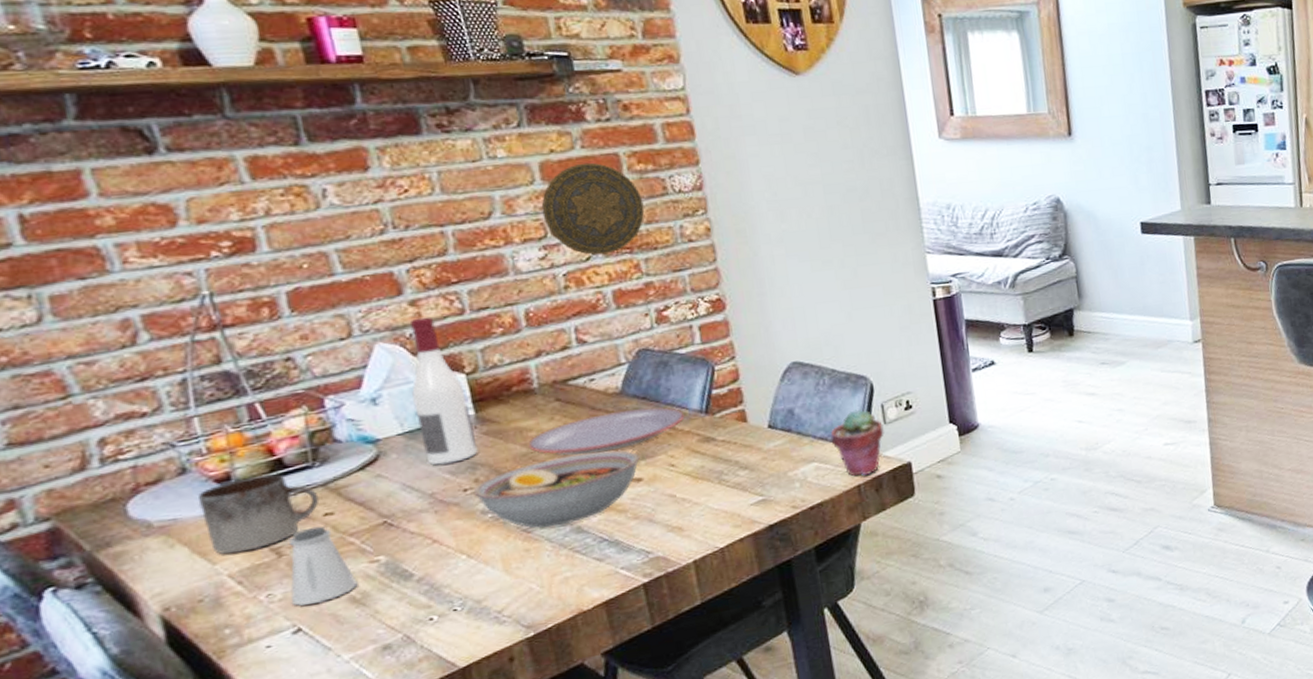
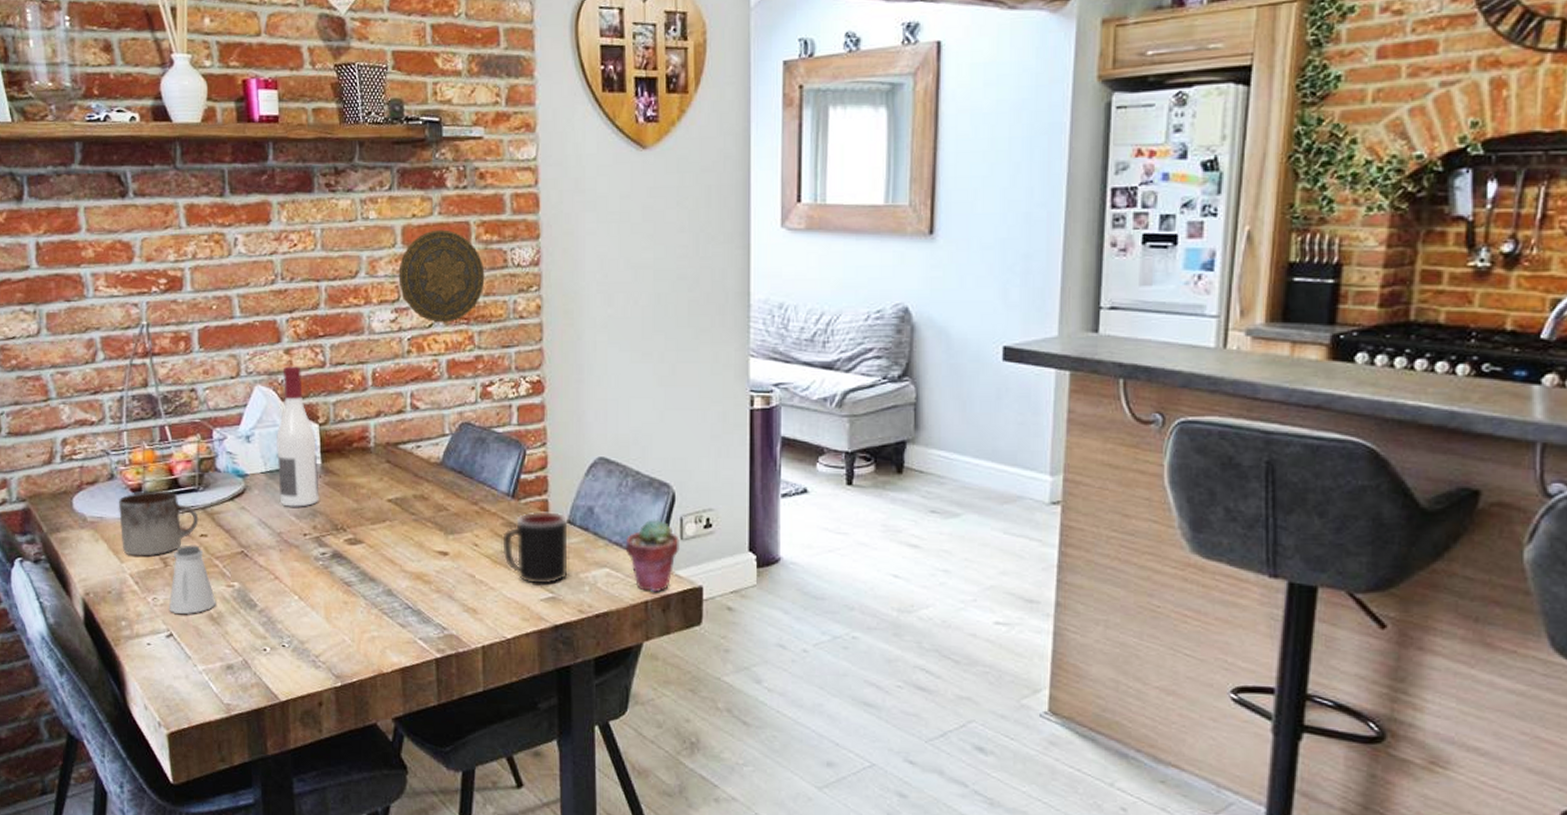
bowl: present [474,450,640,528] -> none [312,518,449,584]
plate: present [528,407,685,455] -> none [359,482,493,520]
mug: none [699,418,777,493] -> present [501,510,569,586]

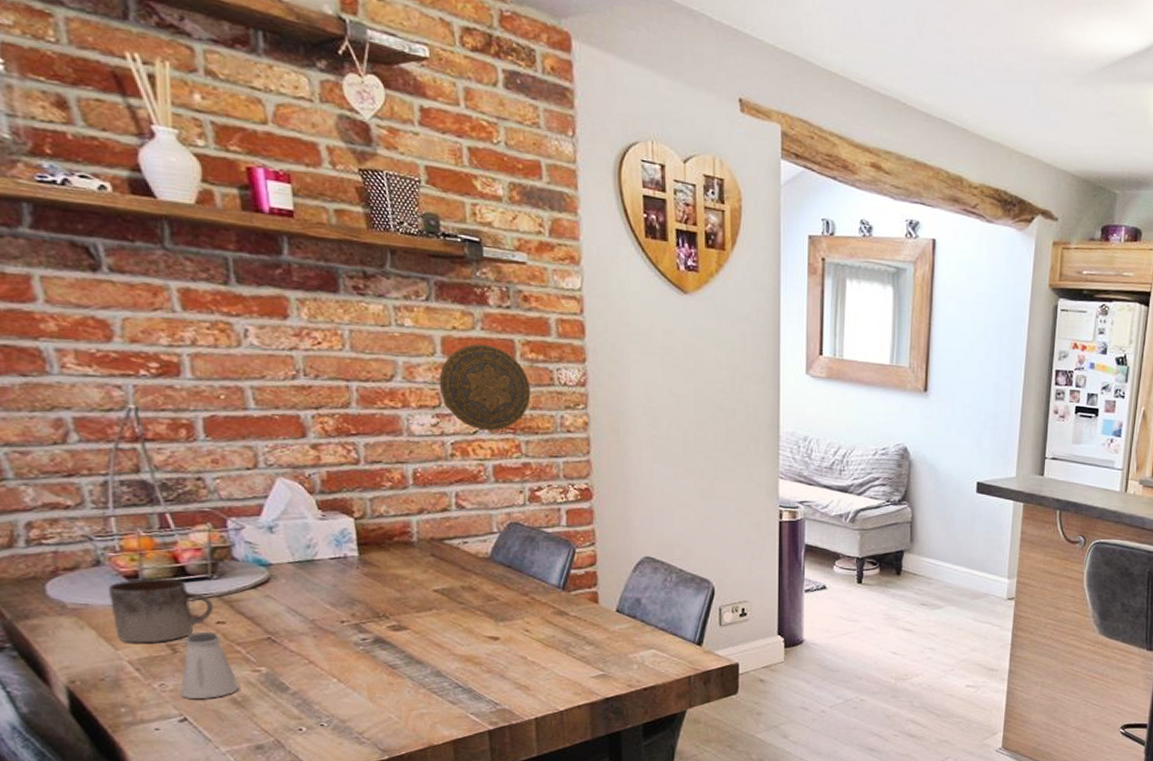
wine bottle: present [277,366,320,507] -> none [305,461,358,596]
mug: present [501,510,569,586] -> none [552,601,619,665]
potted succulent: present [625,519,679,592] -> none [670,609,718,668]

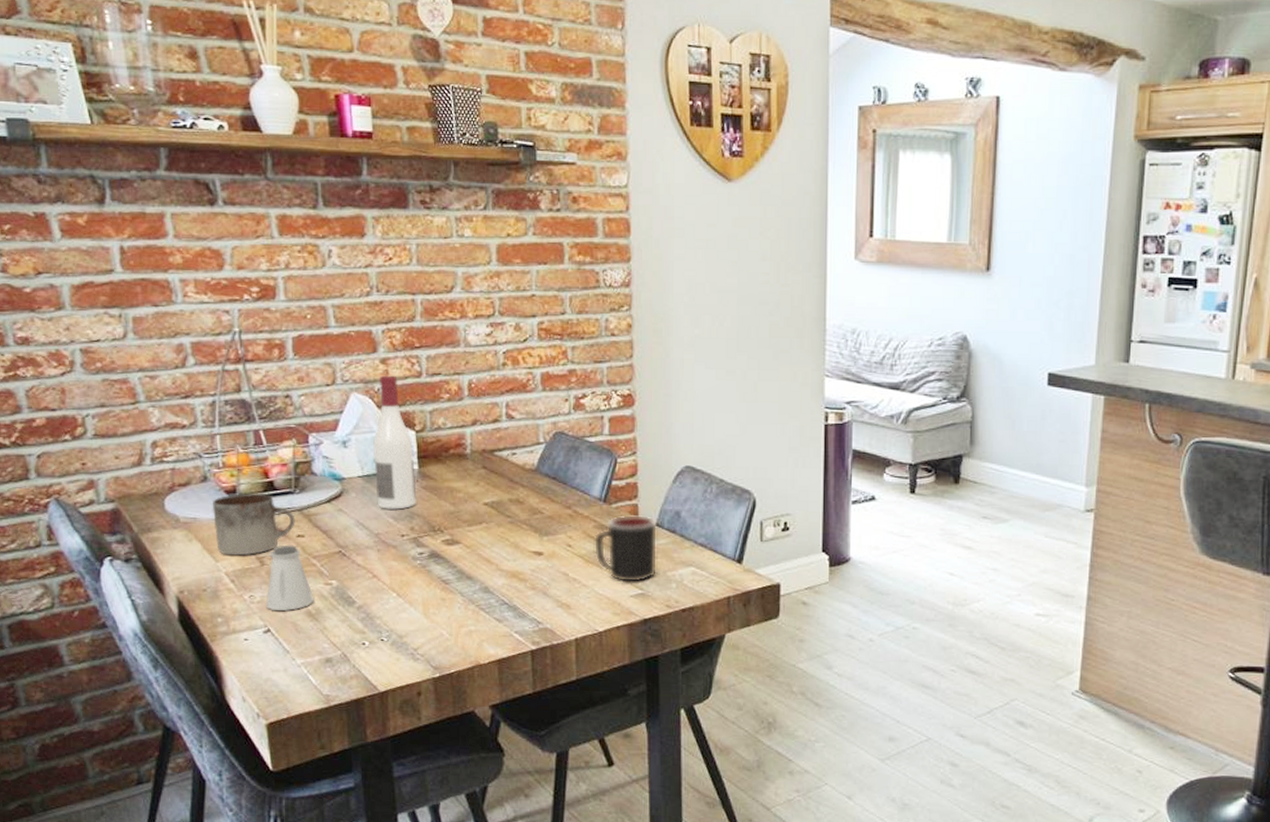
wine bottle: none [305,461,358,596] -> present [373,375,417,510]
decorative plate: present [439,343,531,431] -> none [494,249,578,338]
mug: none [552,601,619,665] -> present [593,514,658,583]

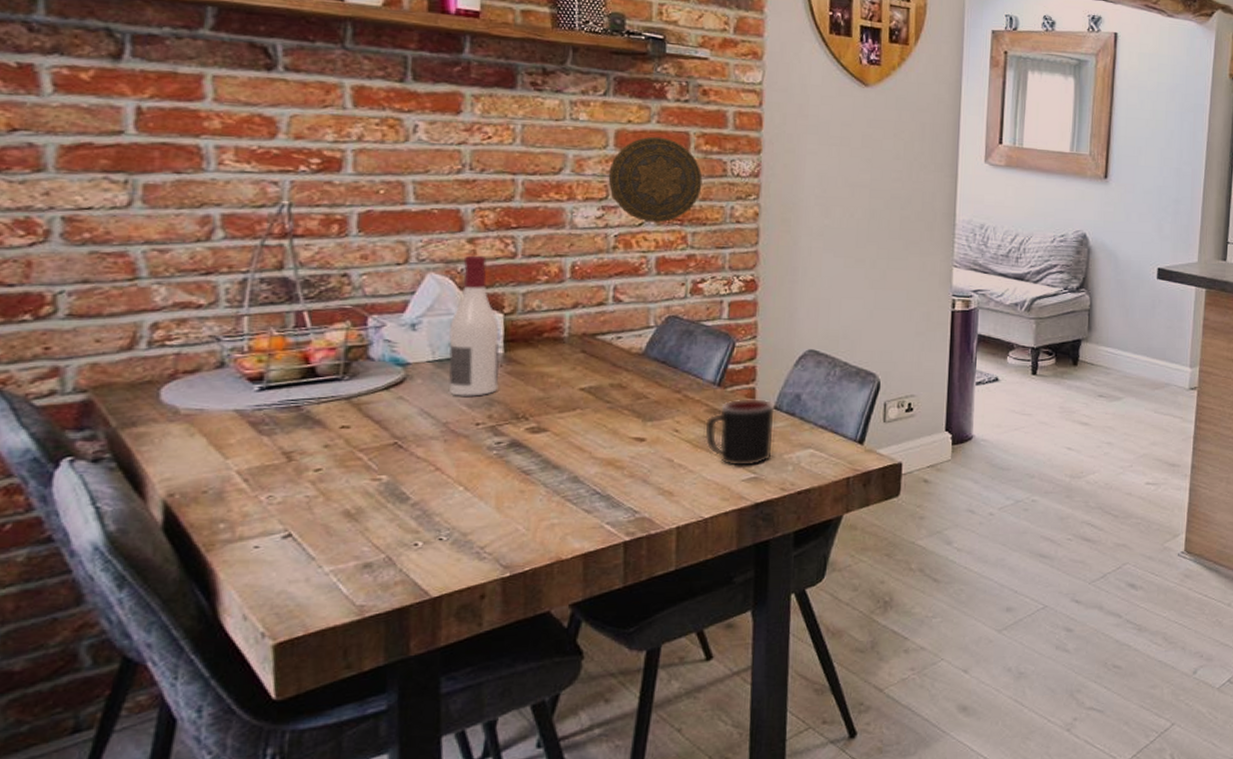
mug: present [212,493,295,556] -> none [227,380,340,451]
saltshaker: present [265,545,314,611] -> none [288,437,356,512]
decorative plate: none [494,249,578,338] -> present [608,136,703,223]

